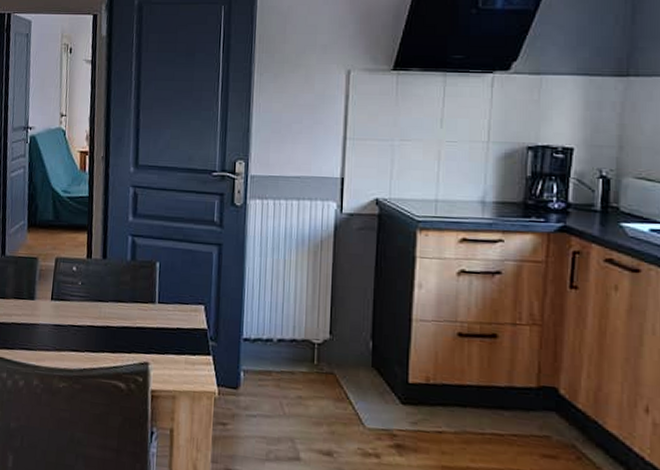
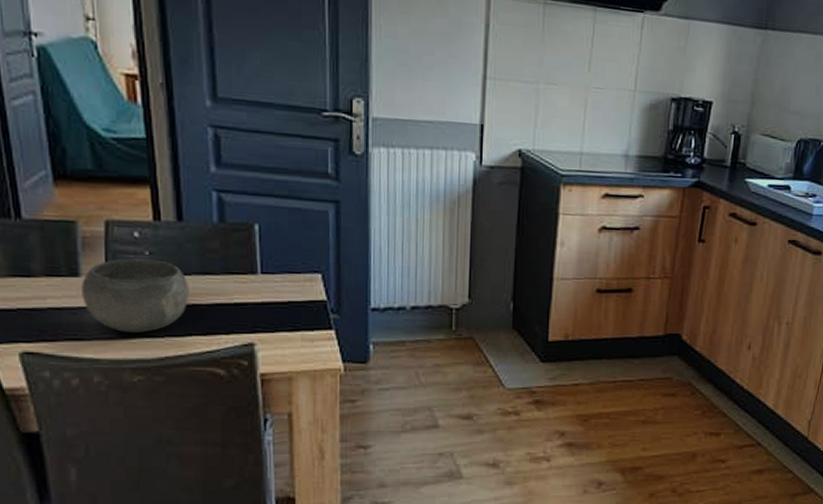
bowl: none [34,287,106,347] -> present [82,258,190,333]

